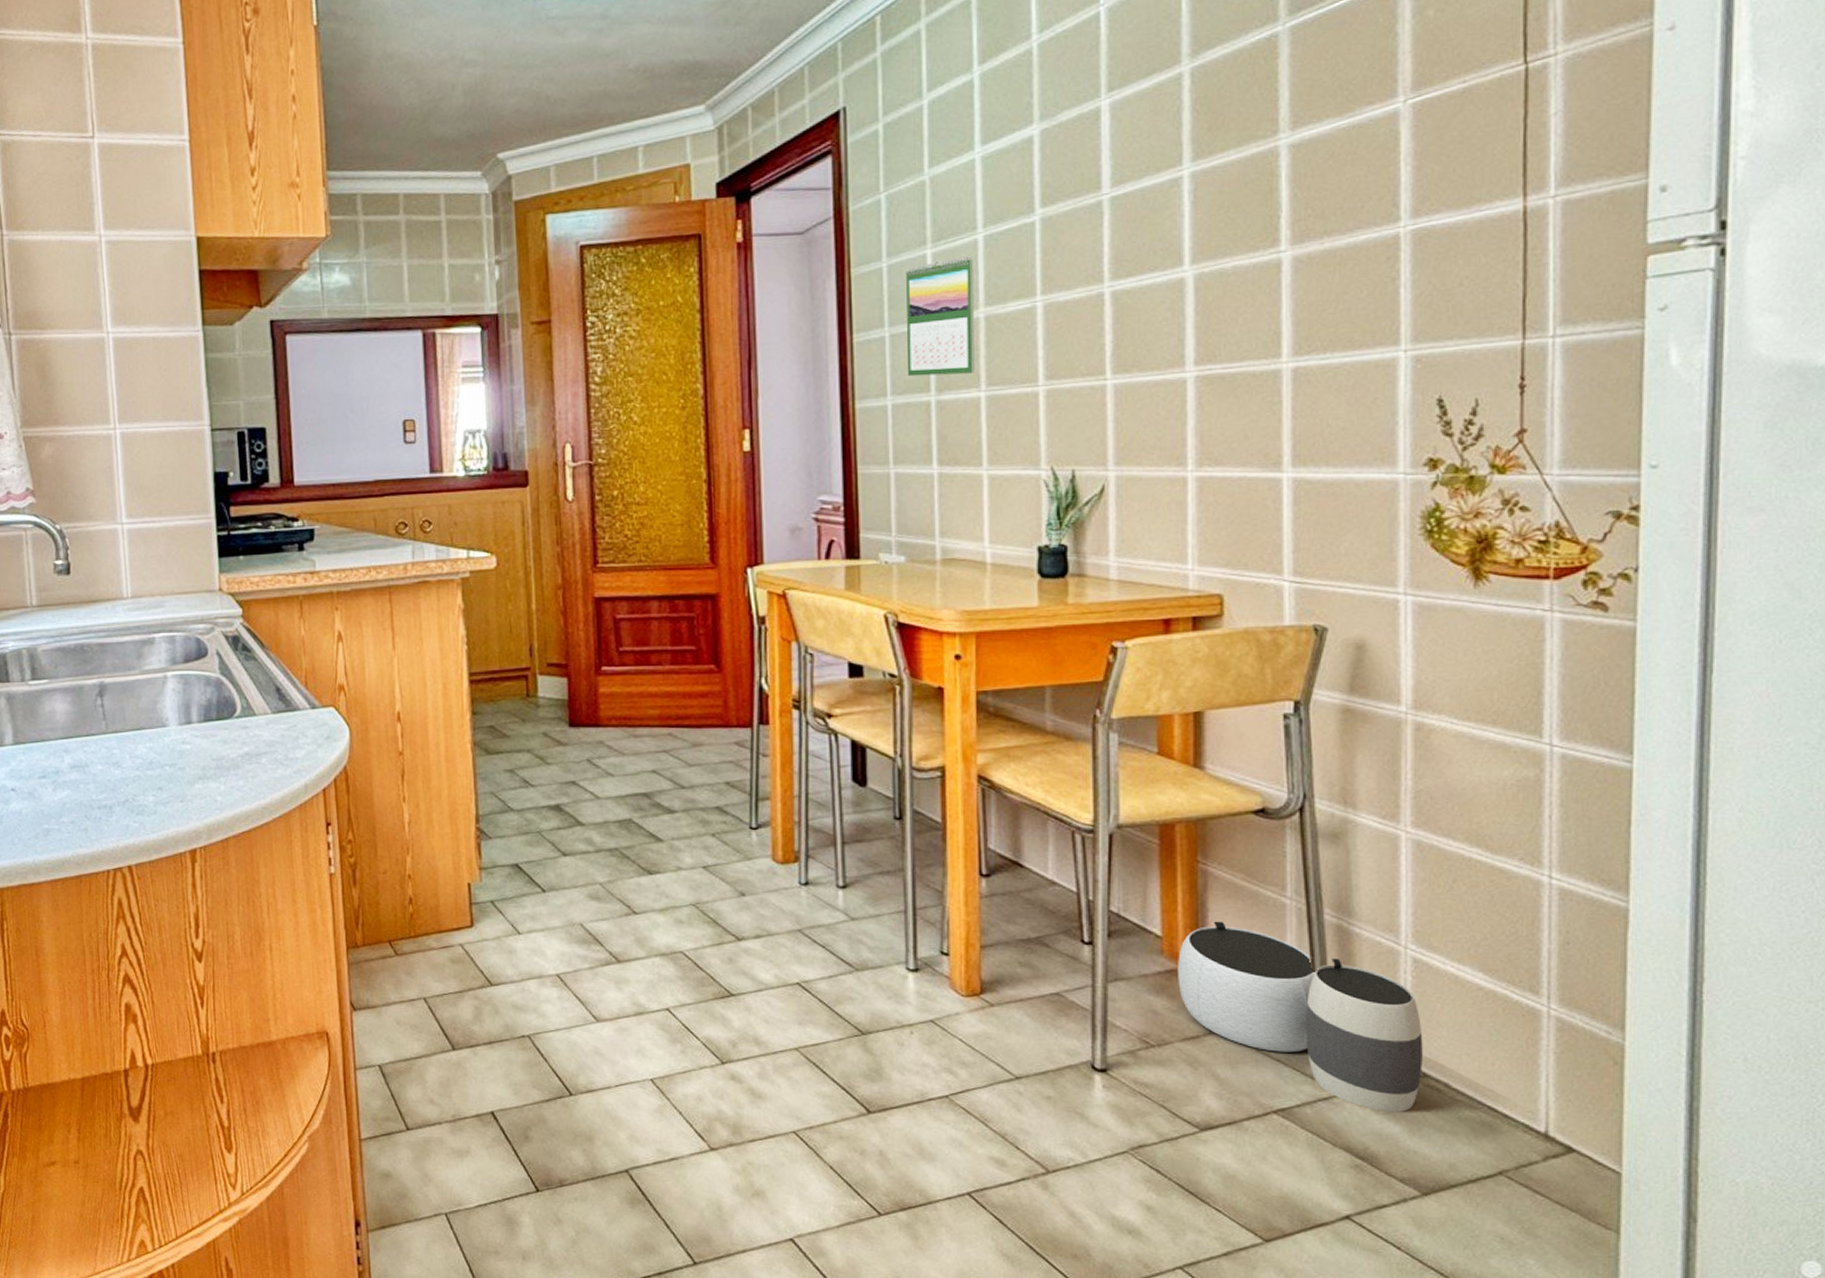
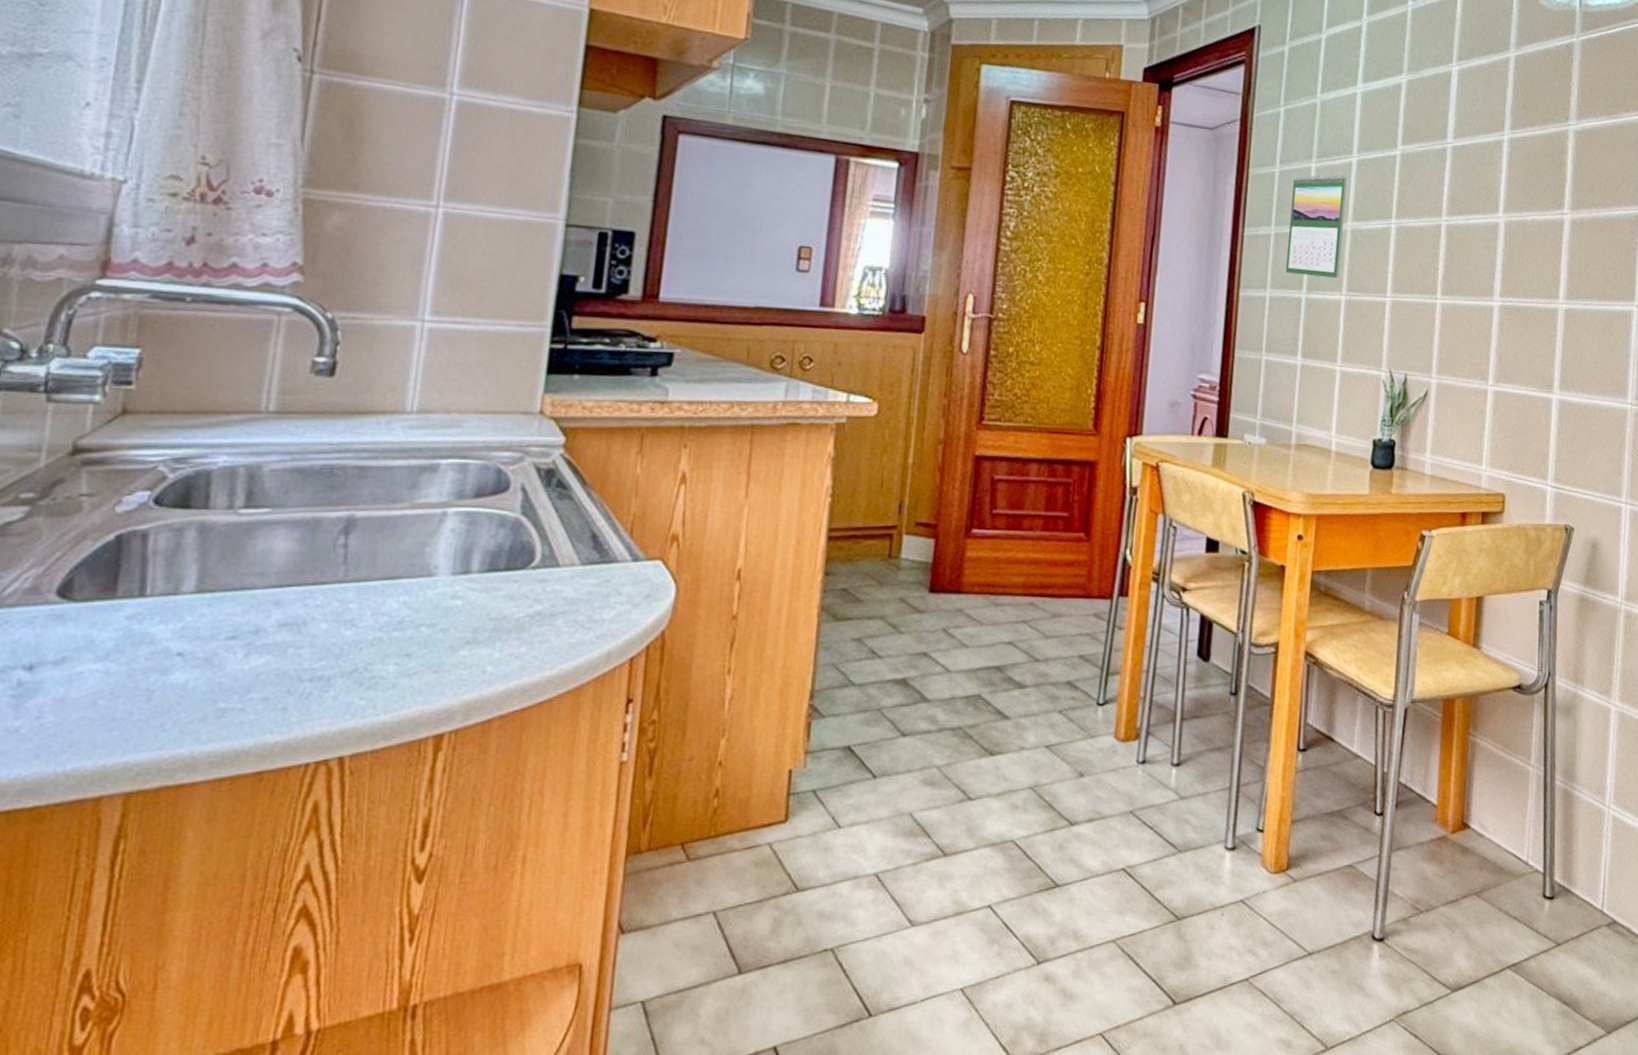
waste basket: present [1178,921,1423,1112] -> none [1446,789,1616,959]

